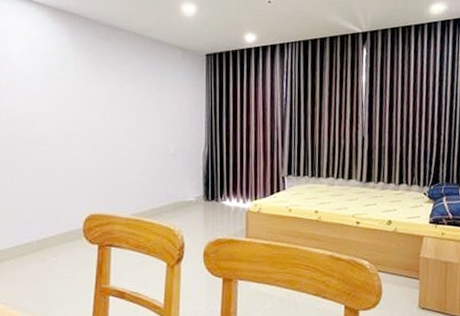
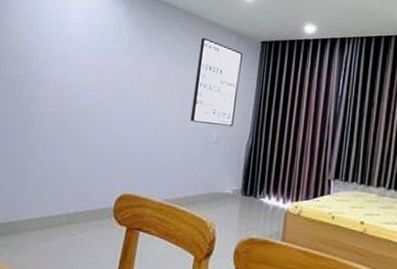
wall art: none [146,56,189,139] -> present [190,38,243,127]

